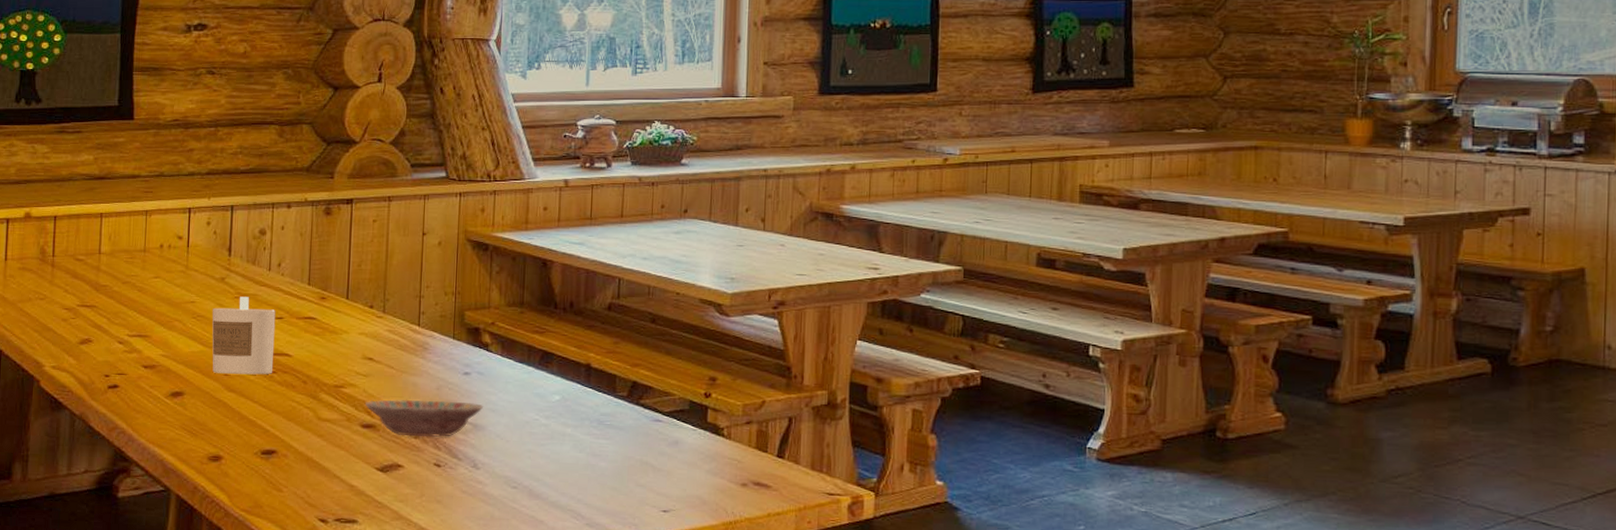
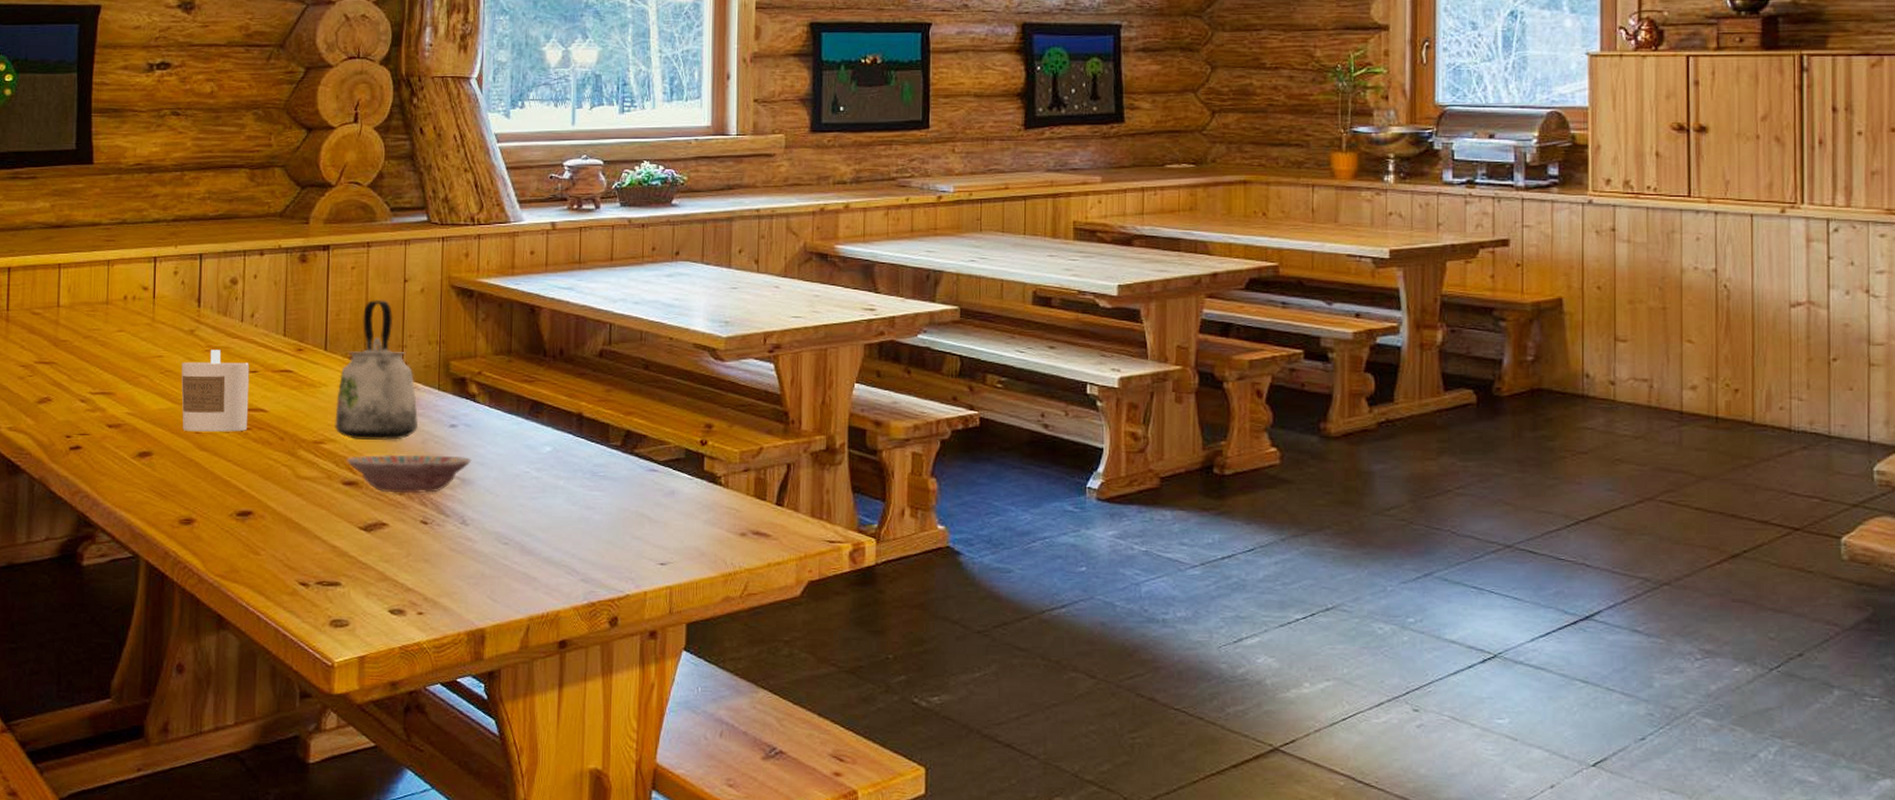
kettle: none [354,252,434,387] -> present [335,300,418,441]

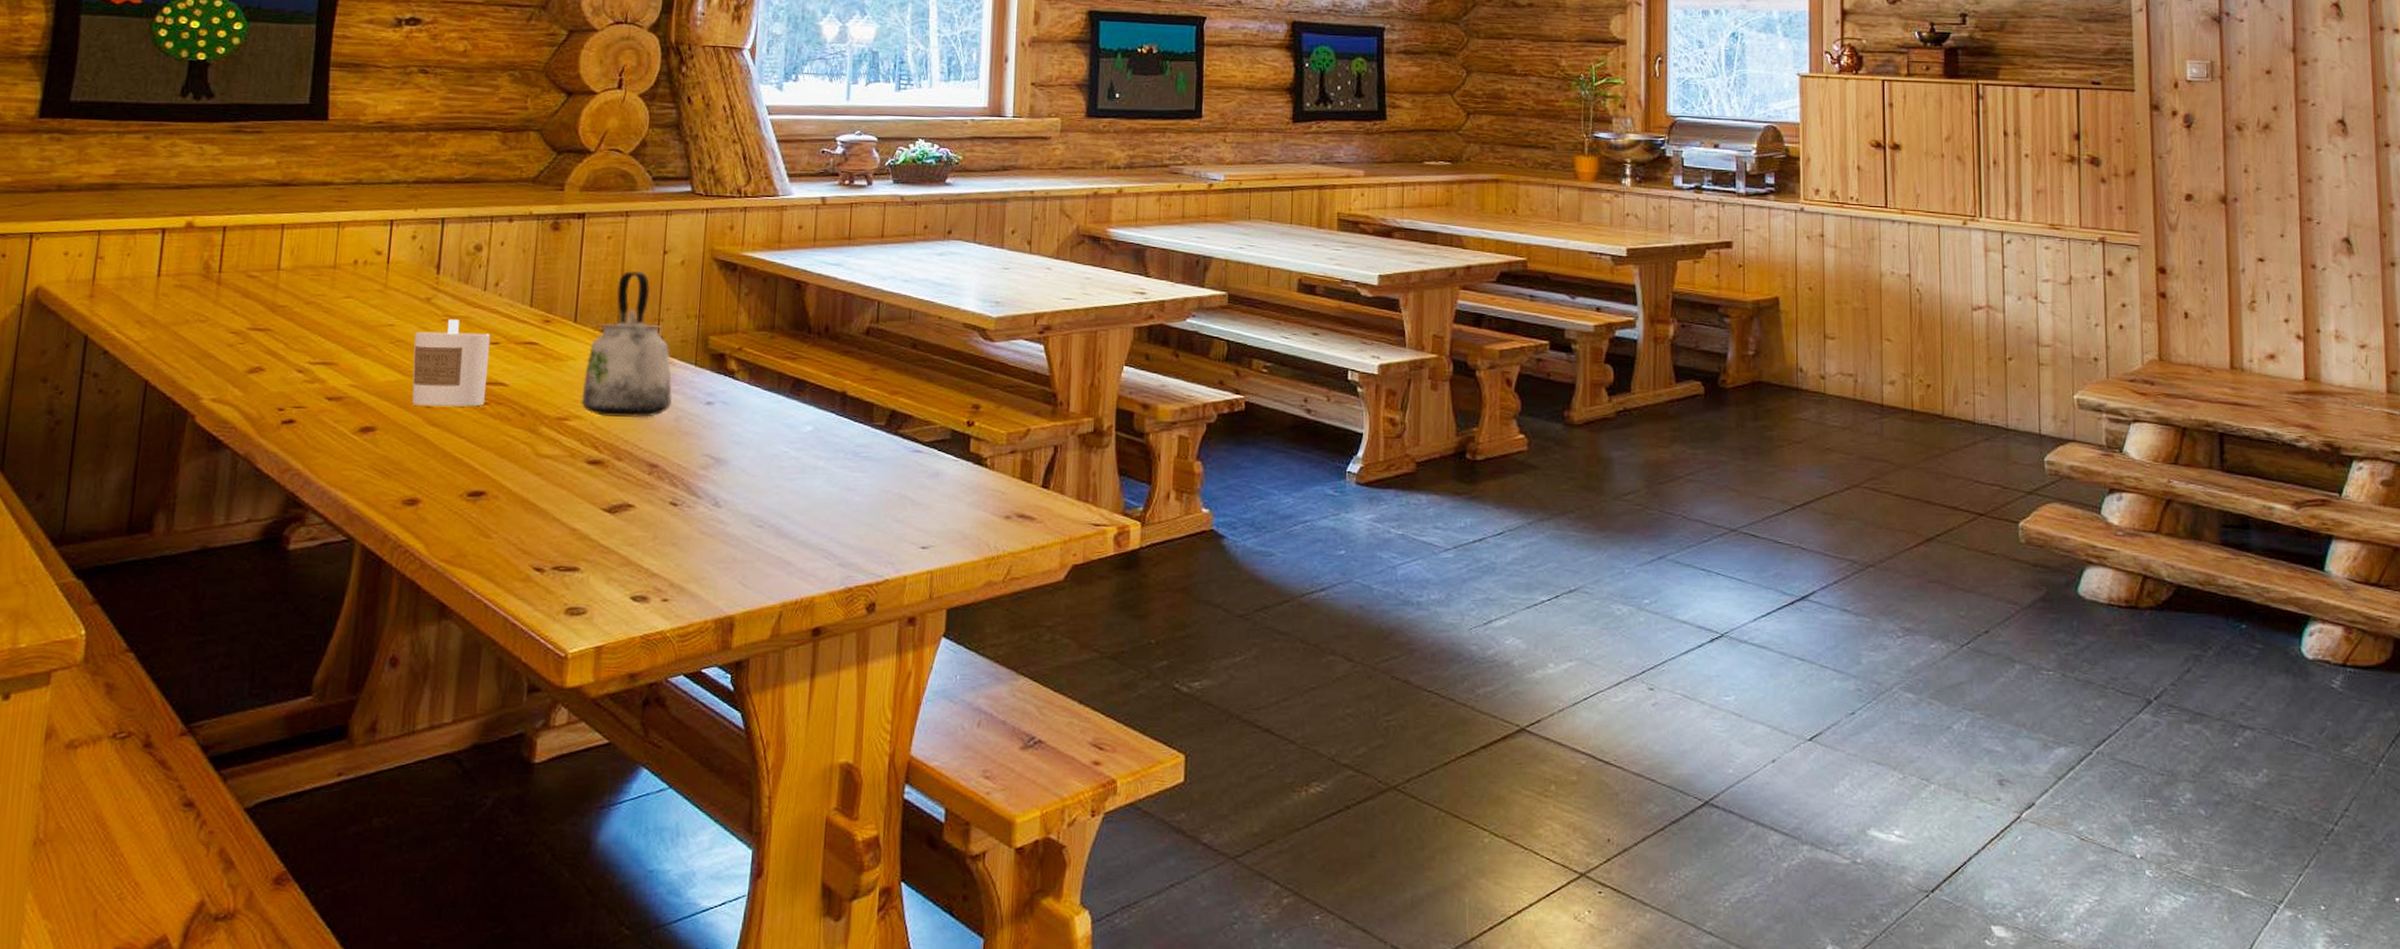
bowl: present [346,454,472,494] -> none [591,432,728,474]

